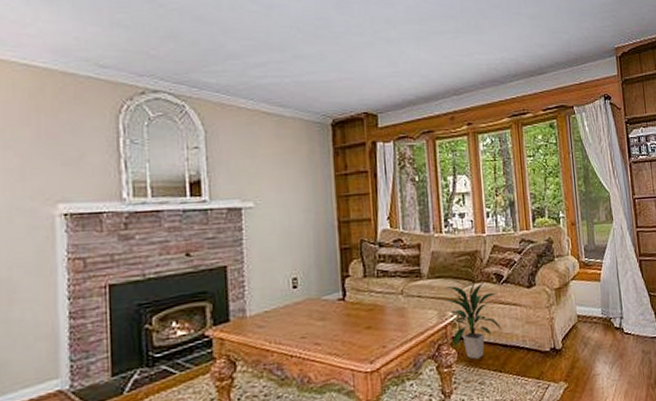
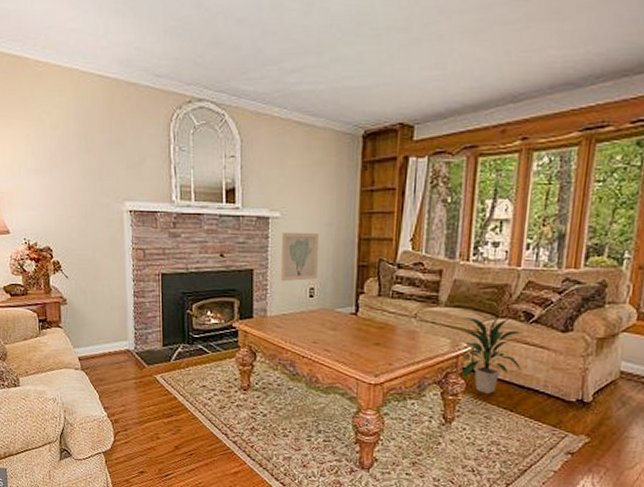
wall art: none [256,220,301,276] -> present [280,231,320,282]

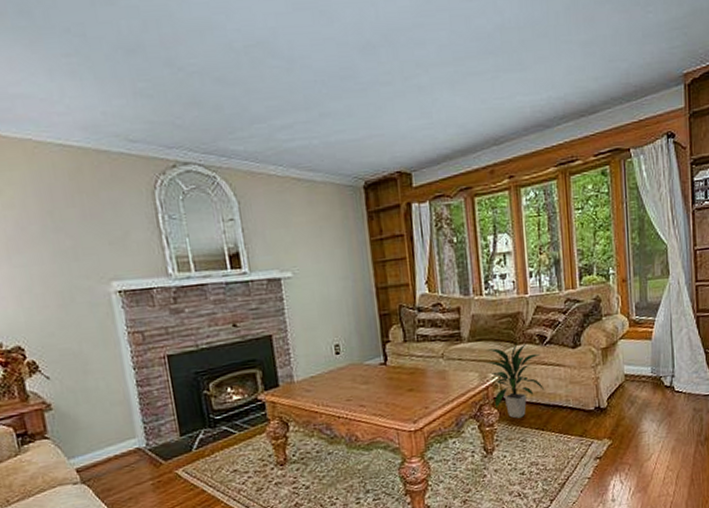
wall art: present [280,231,320,282] -> none [296,288,342,343]

